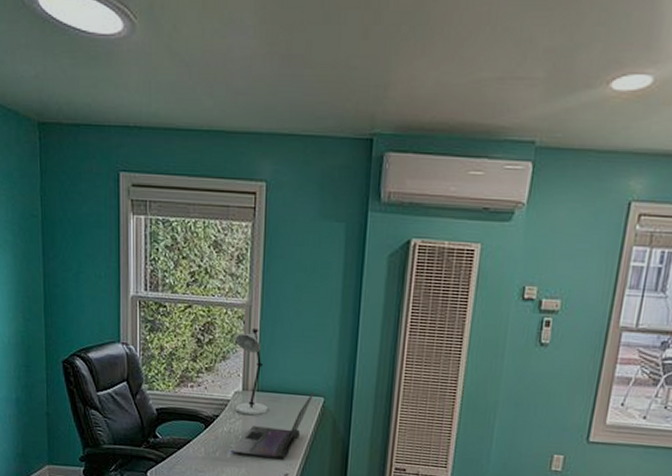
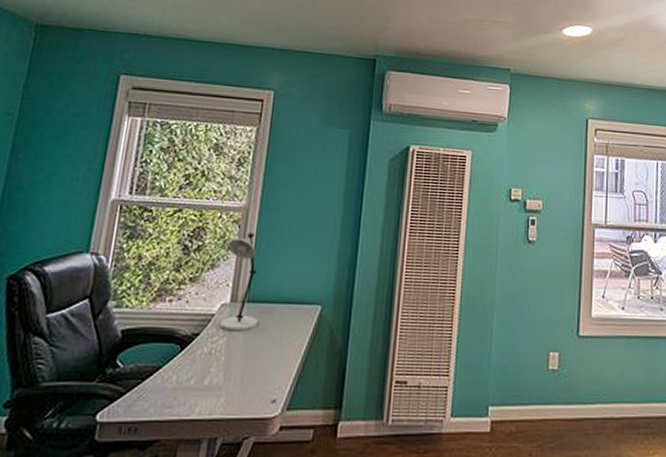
laptop: present [231,392,315,460] -> none [209,300,312,383]

